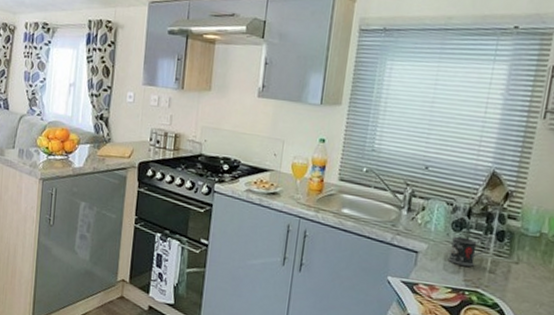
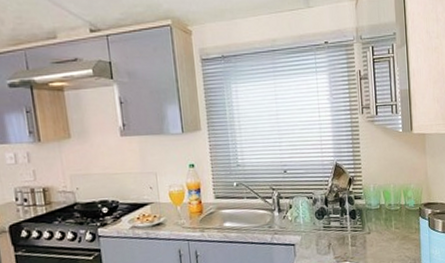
mug: present [448,236,490,267] -> none [318,218,347,247]

